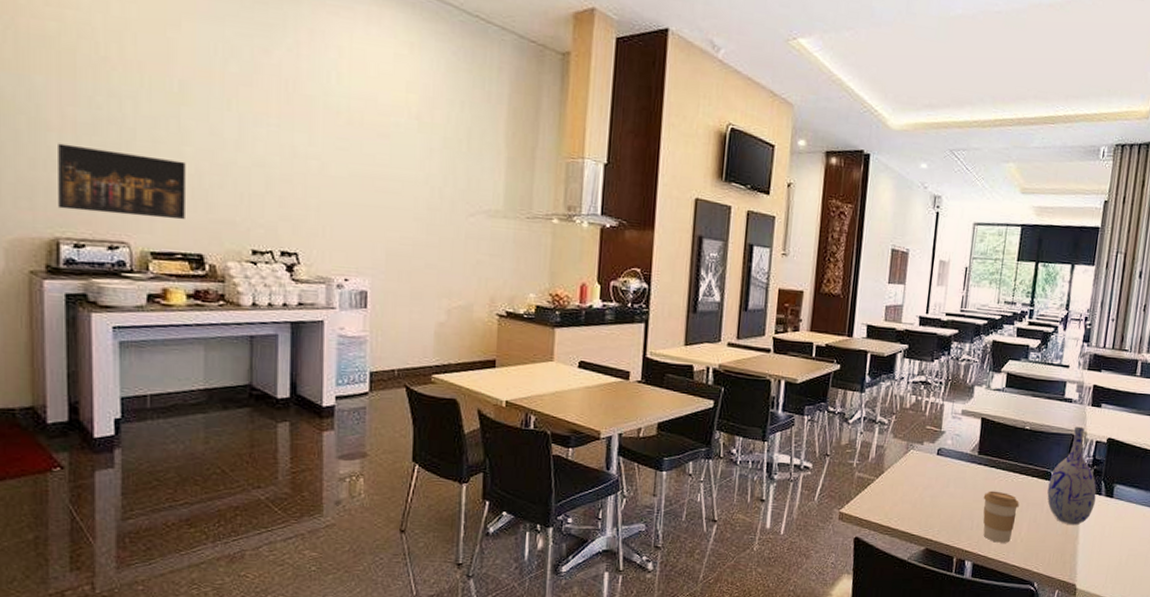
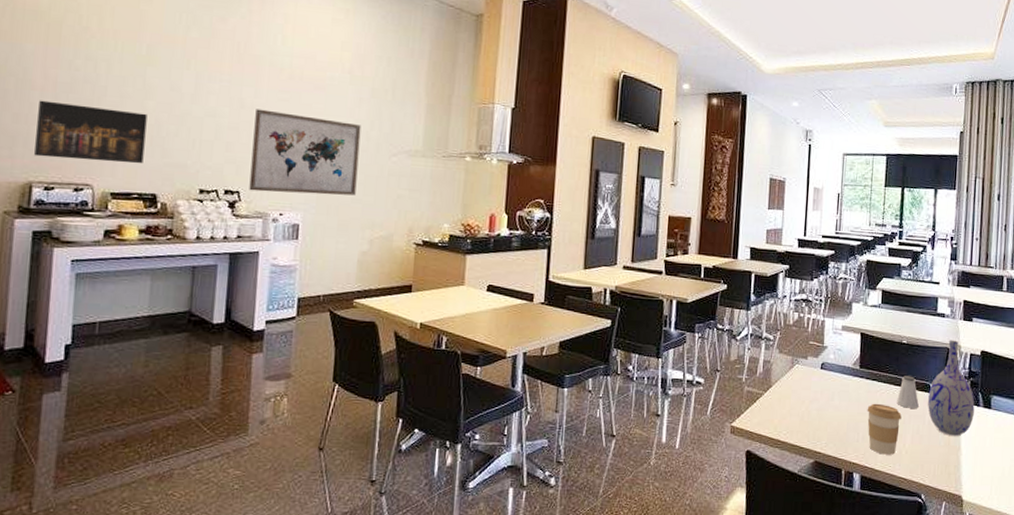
wall art: none [308,159,433,260] -> present [249,109,362,196]
saltshaker: none [1015,463,1039,497] -> present [897,376,920,409]

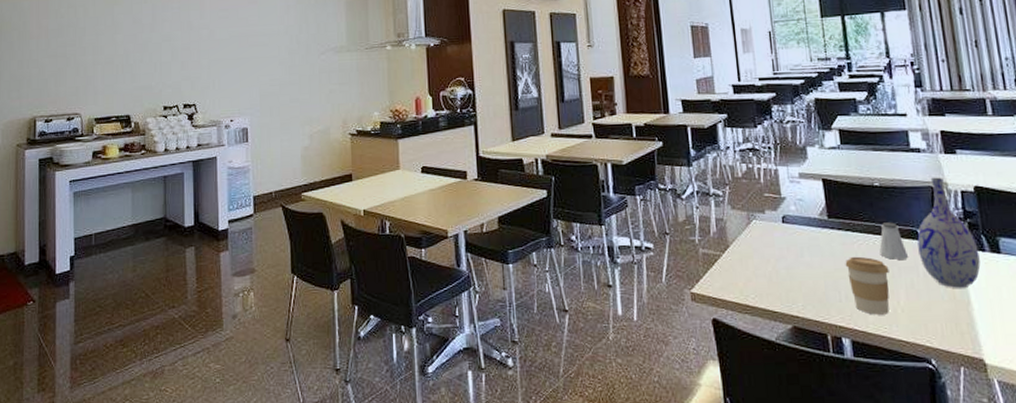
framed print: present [34,100,147,164] -> none [36,46,118,95]
wall art: present [249,109,362,196] -> none [202,28,293,102]

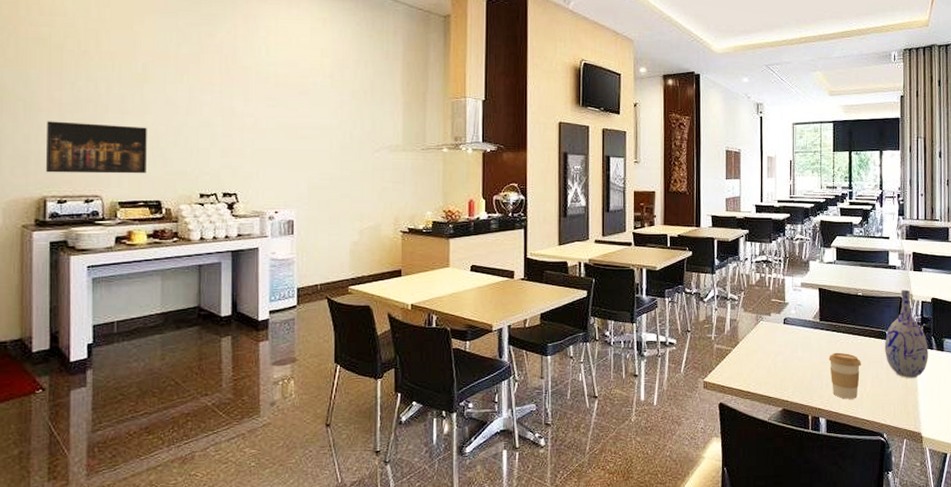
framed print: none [36,46,118,95] -> present [46,121,147,174]
saltshaker: present [879,222,909,259] -> none [856,325,877,355]

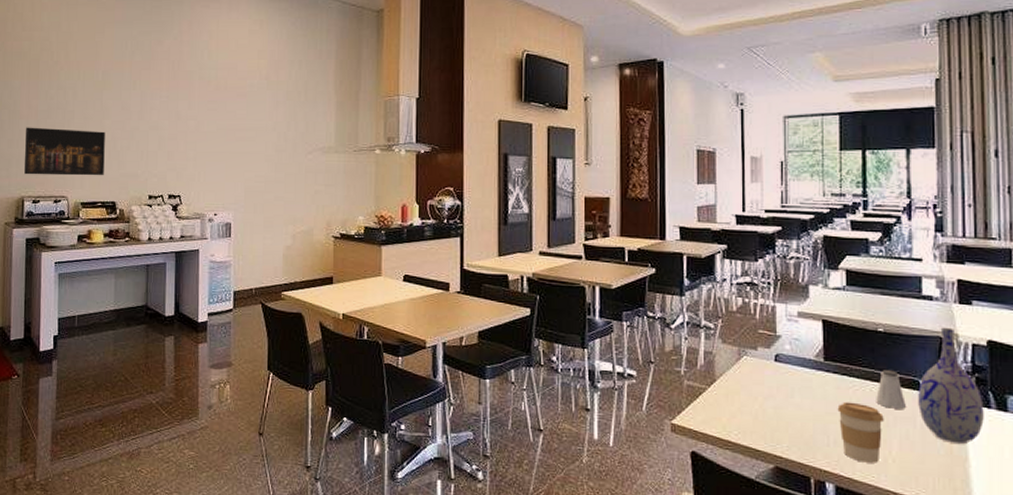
saltshaker: none [856,325,877,355] -> present [876,370,907,409]

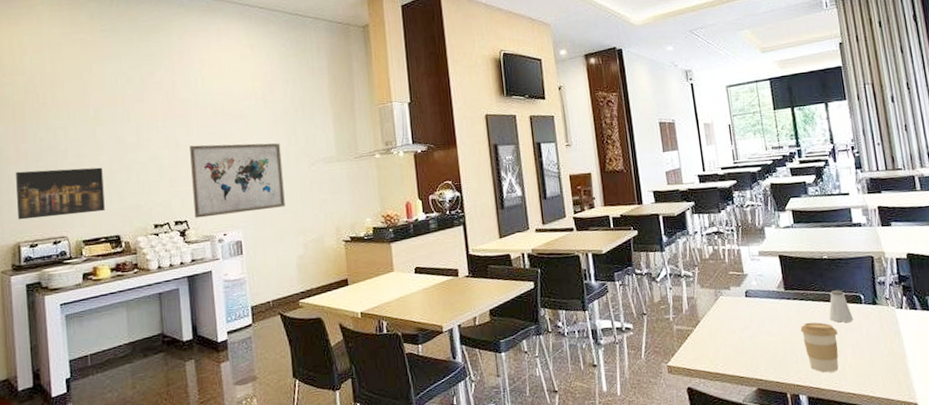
wall art: none [188,119,279,195] -> present [190,143,285,218]
vase: present [918,327,984,445] -> none [860,247,914,345]

